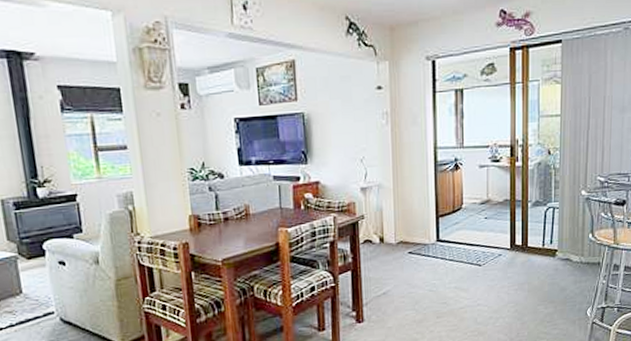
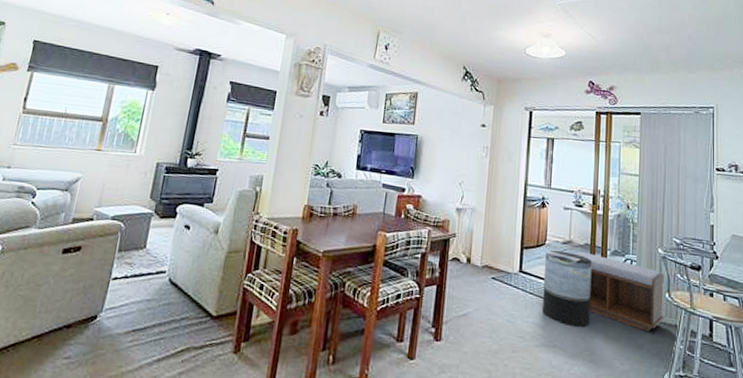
trash can: none [463,211,513,284] -> present [542,250,592,327]
bench: none [493,208,588,275] -> present [574,251,665,332]

